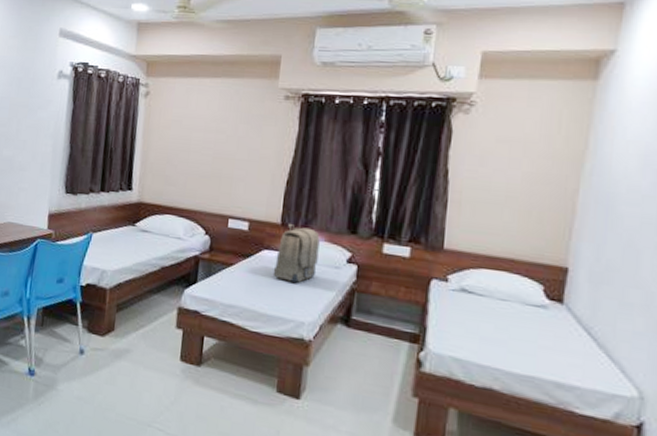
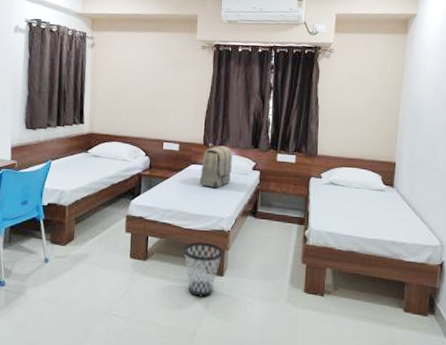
wastebasket: none [248,350,301,424] -> present [183,242,223,297]

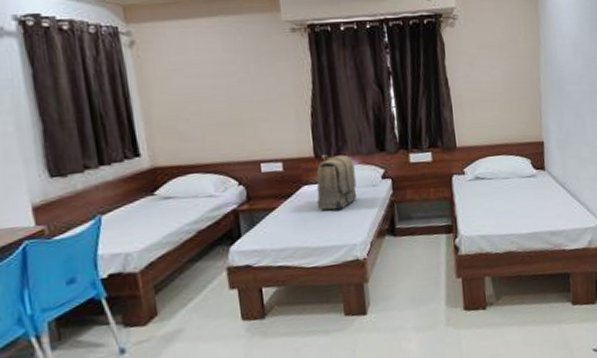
wastebasket: present [183,242,223,297] -> none [311,278,362,347]

